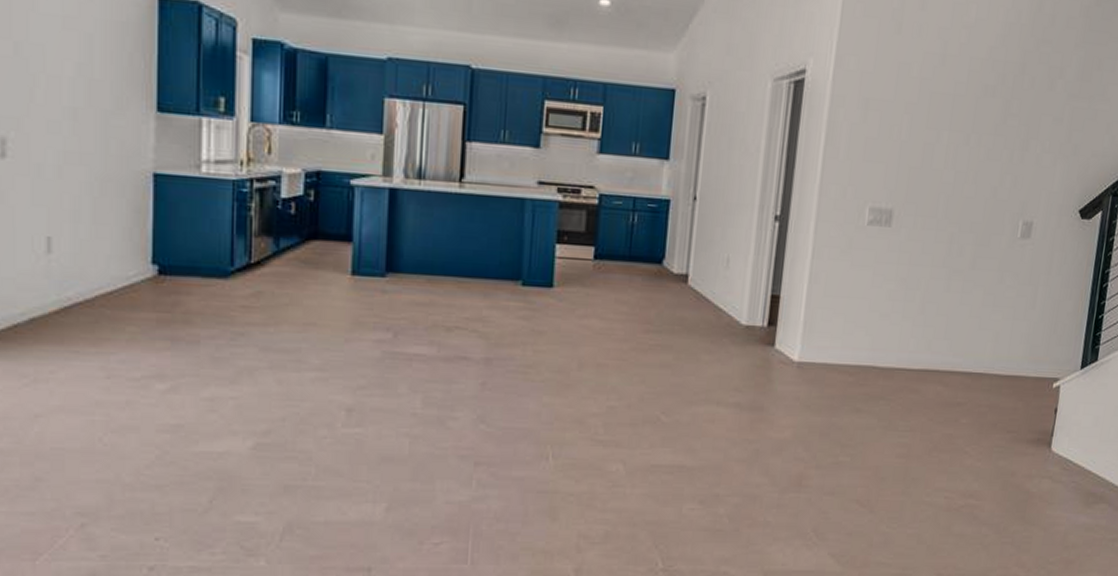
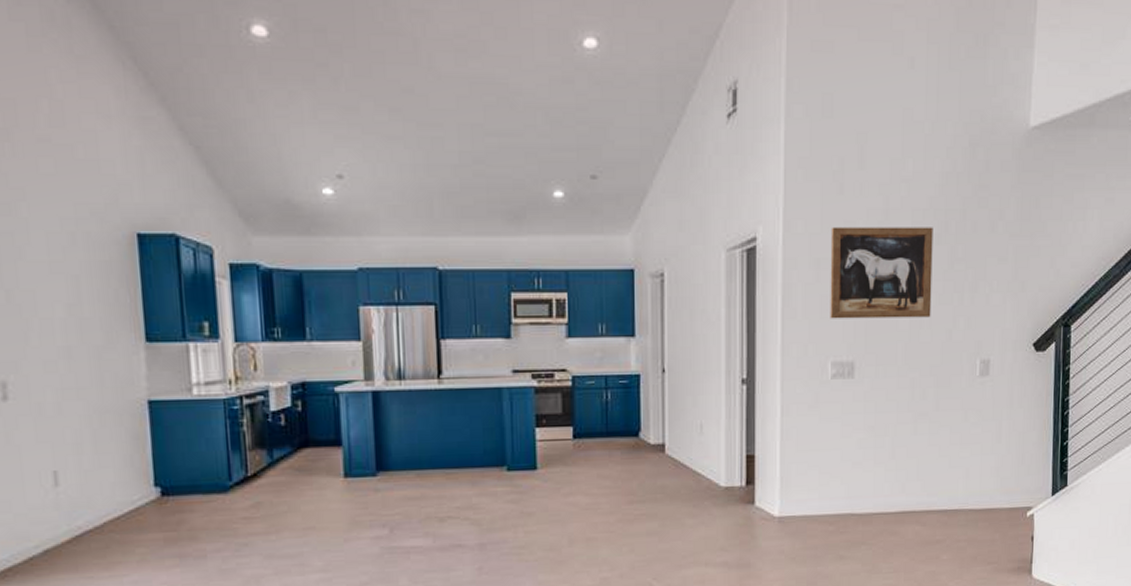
wall art: none [873,67,990,172] -> present [830,226,933,319]

